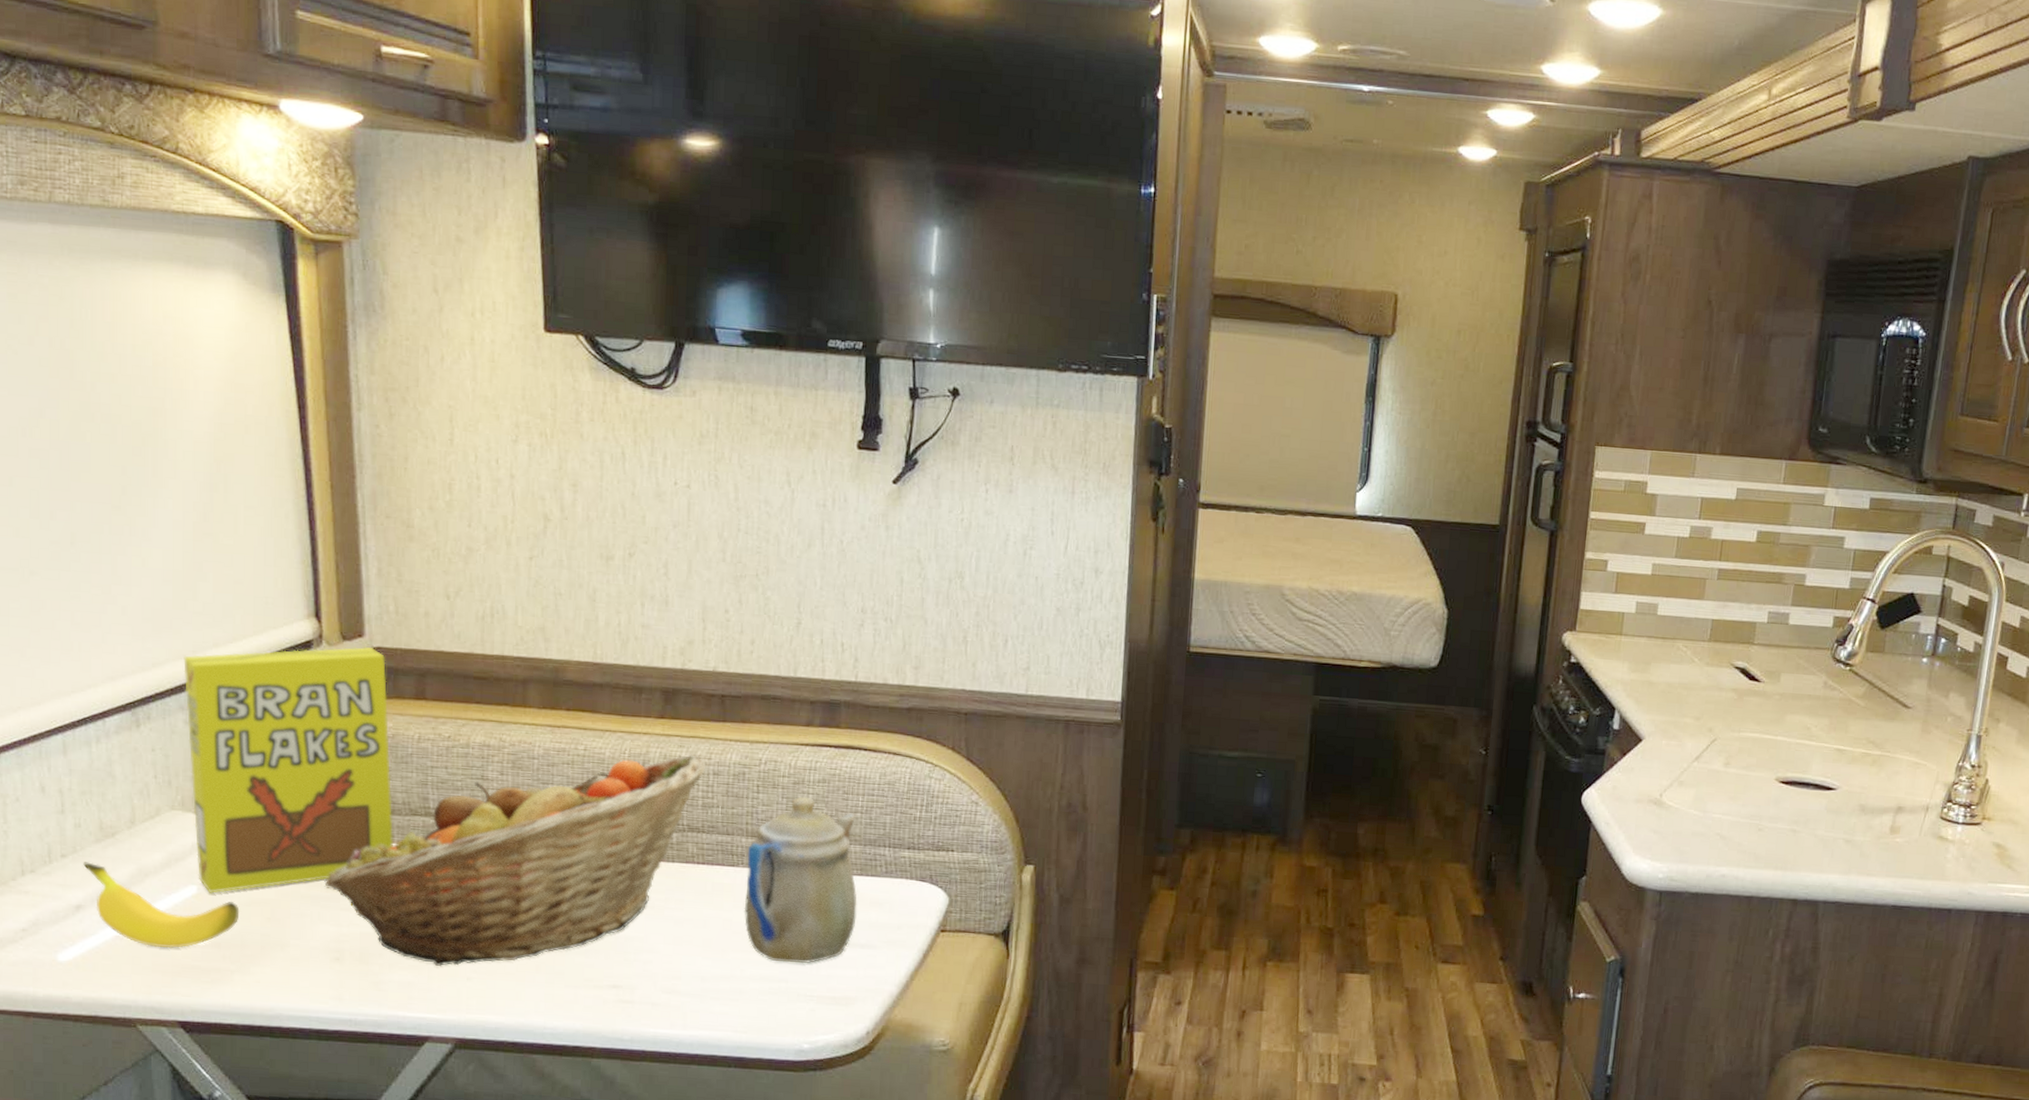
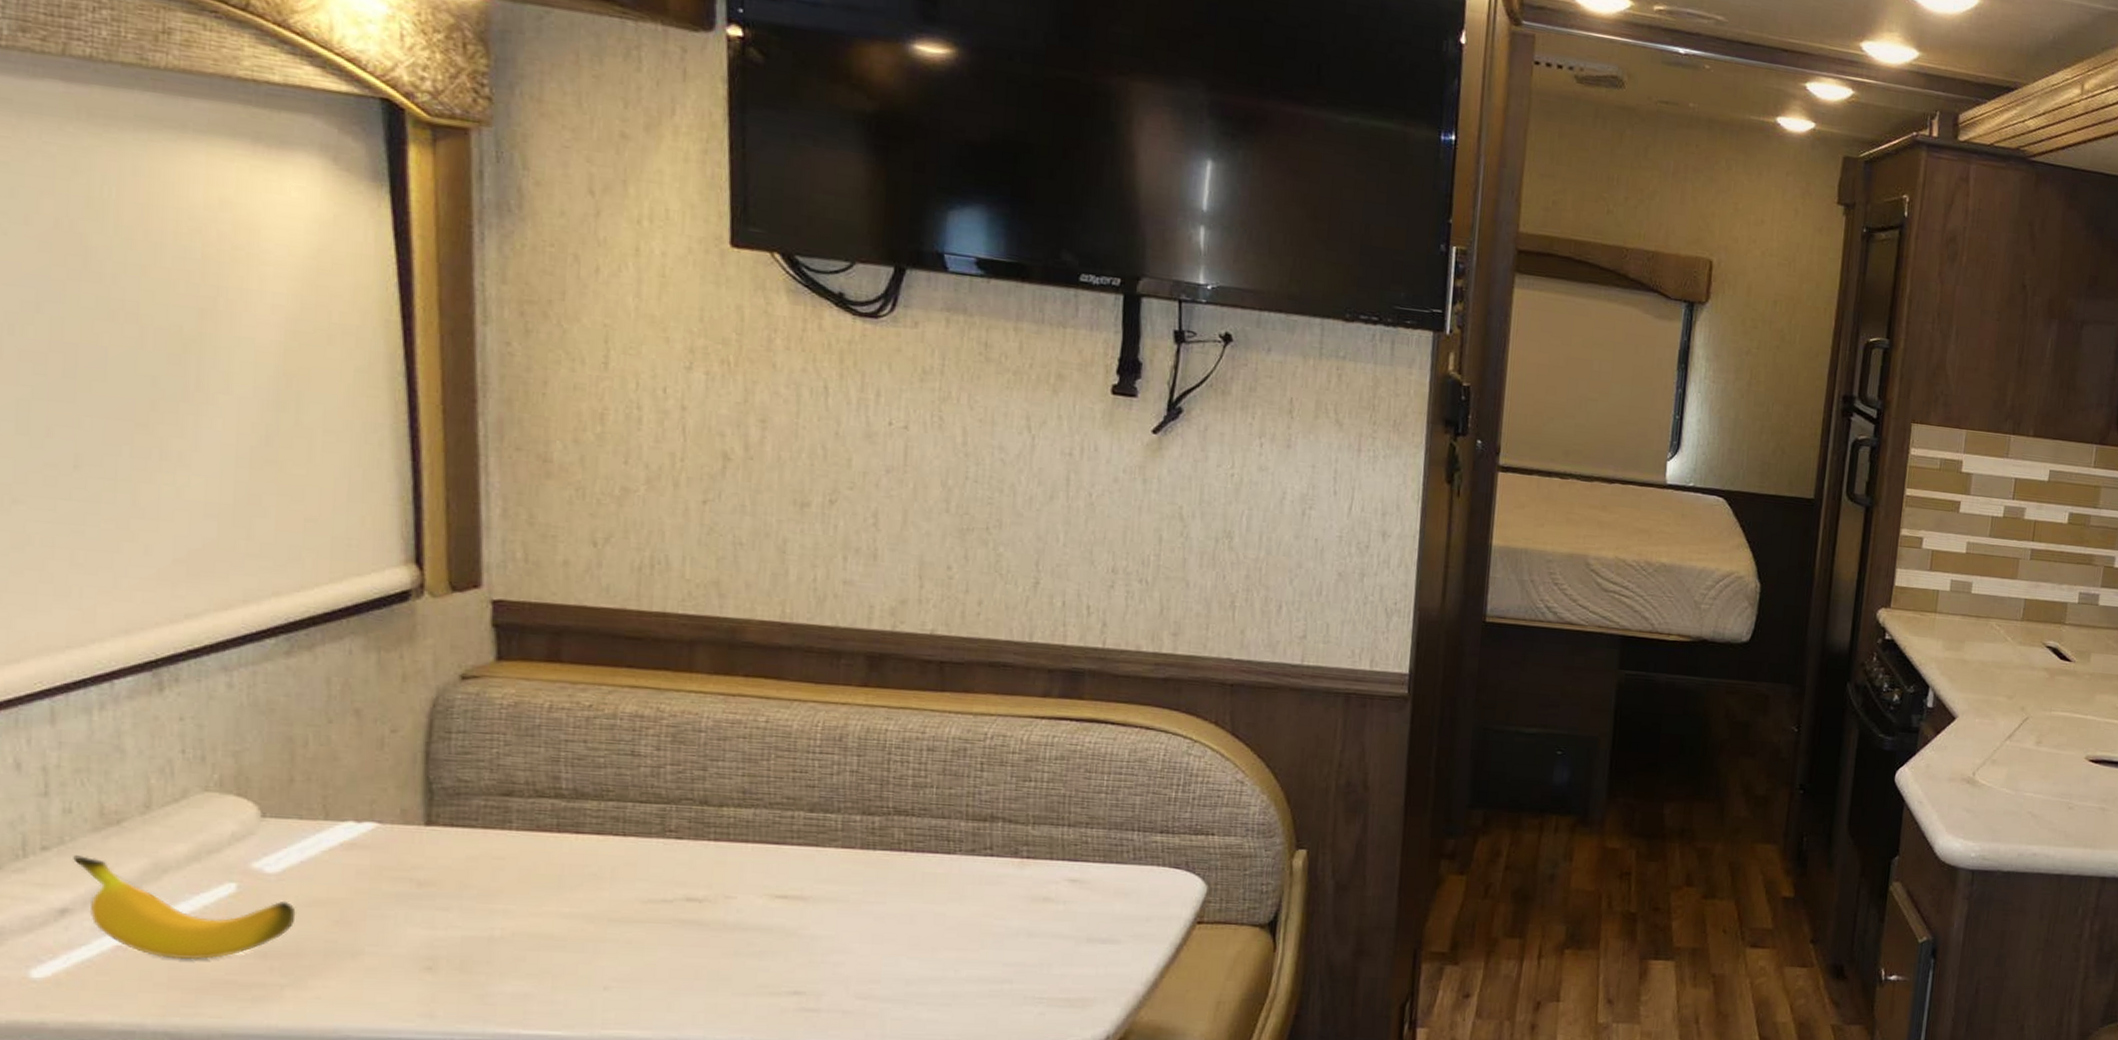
cereal box: present [183,647,393,893] -> none [229,600,512,892]
fruit basket: present [324,755,707,966] -> none [415,728,919,974]
teapot: present [744,796,857,963] -> none [960,775,1099,962]

